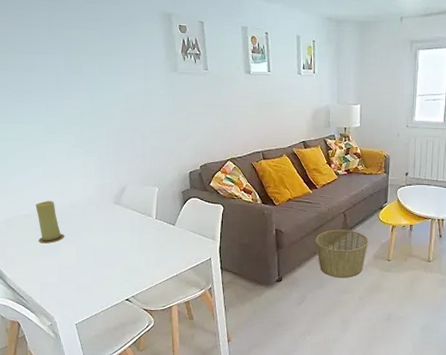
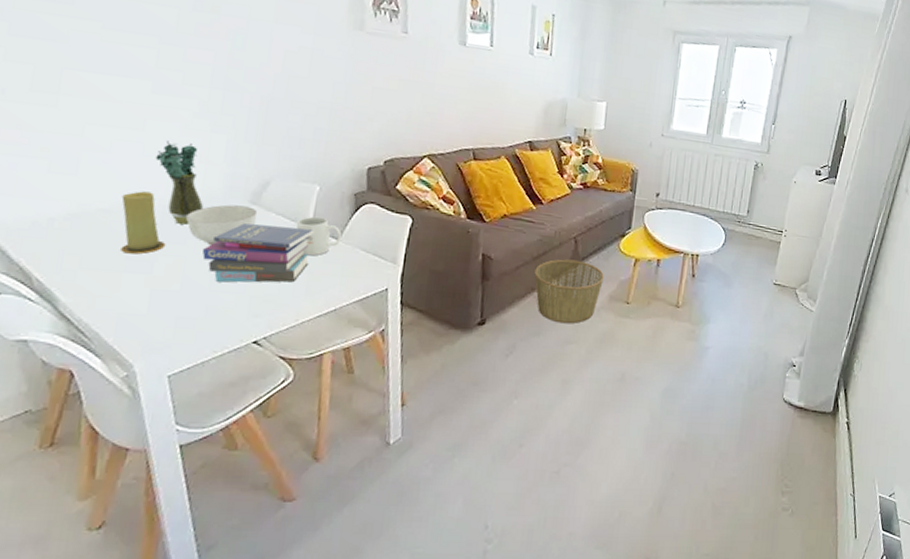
vase: none [52,165,86,221] -> present [155,141,204,225]
bowl: none [75,206,120,234] -> present [185,204,257,245]
books: none [88,218,158,259] -> present [202,223,315,283]
mug: none [146,209,177,238] -> present [297,216,342,256]

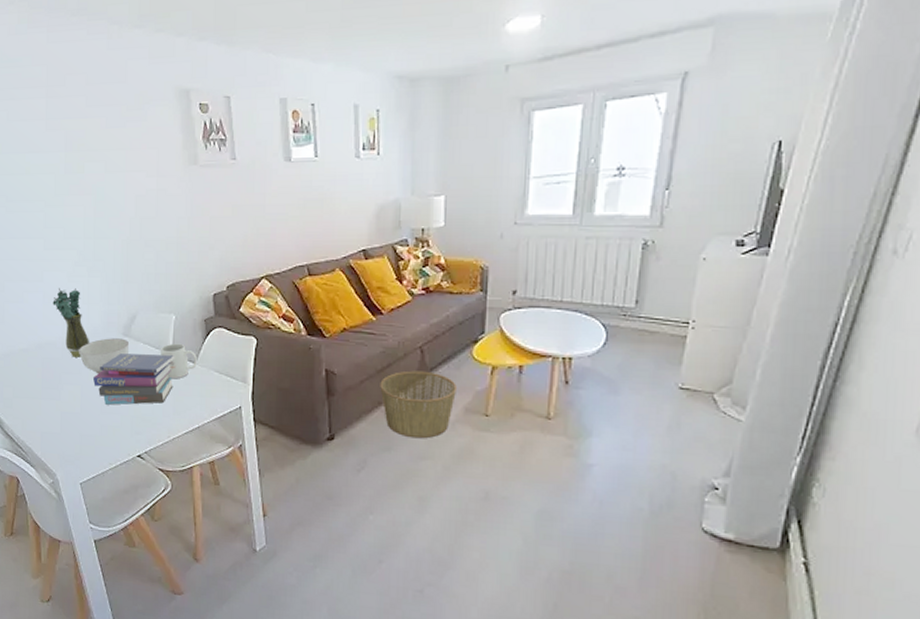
candle: present [121,191,165,254] -> none [34,332,66,384]

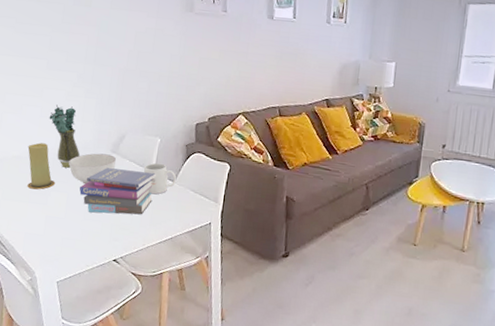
candle: none [34,332,66,384] -> present [27,142,55,190]
basket: present [380,370,456,439] -> none [330,203,393,261]

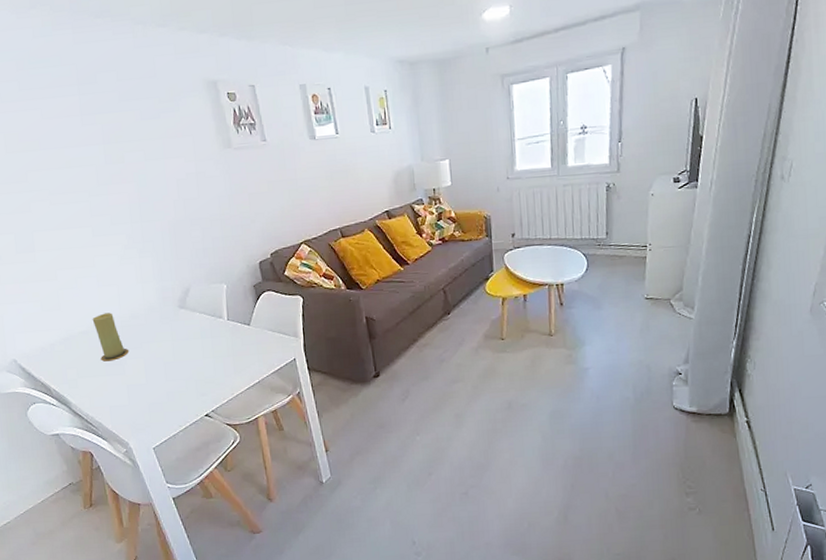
vase: present [49,105,81,168] -> none [107,270,148,333]
bowl: present [68,153,116,184] -> none [137,311,187,345]
books: present [79,168,157,215] -> none [155,321,232,373]
mug: present [144,162,177,195] -> none [216,309,252,342]

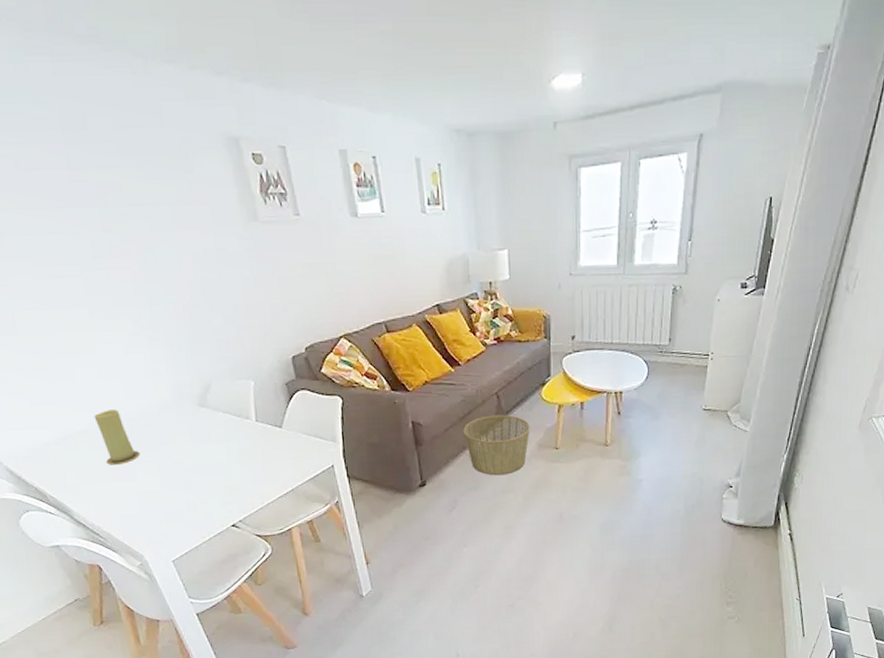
basket: none [413,308,476,366] -> present [463,414,530,476]

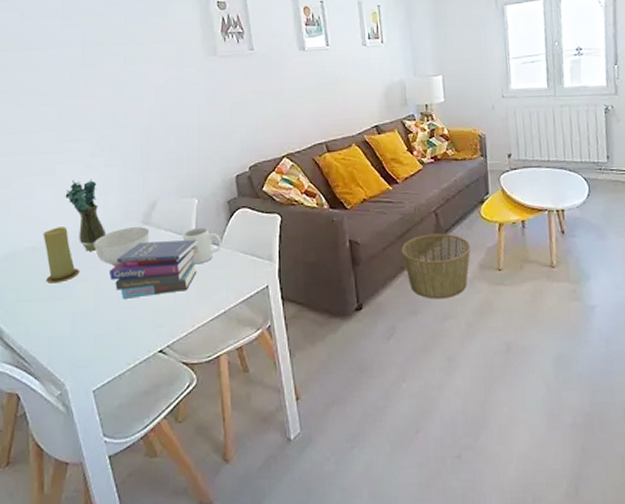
vase: none [110,360,162,434] -> present [65,179,107,251]
bowl: none [149,409,209,448] -> present [92,227,150,266]
books: none [171,422,261,479] -> present [110,240,199,299]
mug: none [242,409,284,446] -> present [183,227,222,265]

